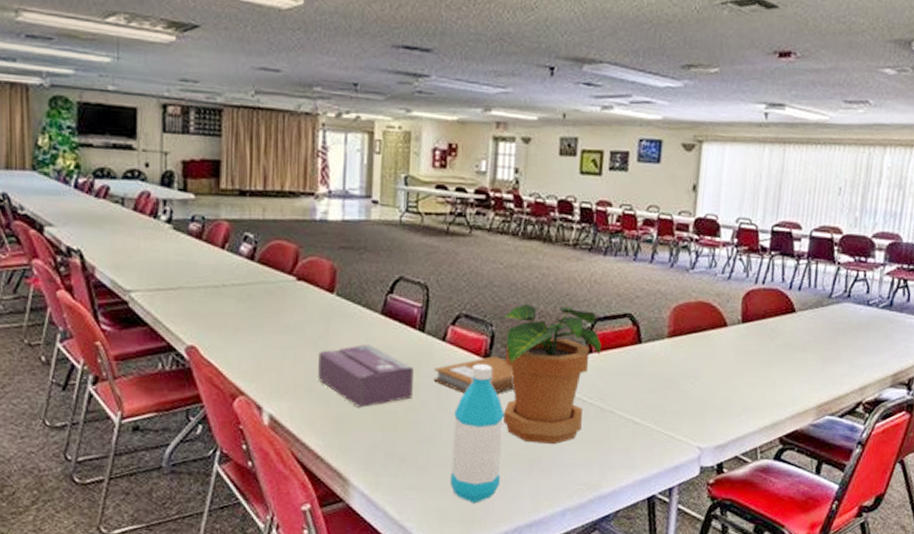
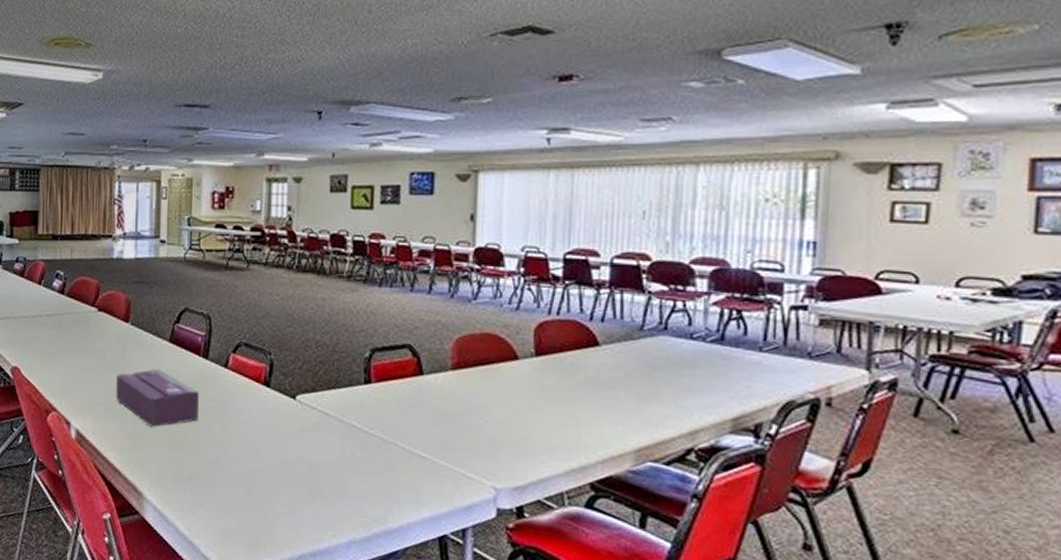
notebook: present [433,356,515,394] -> none [217,383,294,420]
water bottle: present [450,364,505,504] -> none [235,390,286,527]
potted plant: present [499,303,602,445] -> none [277,333,381,474]

